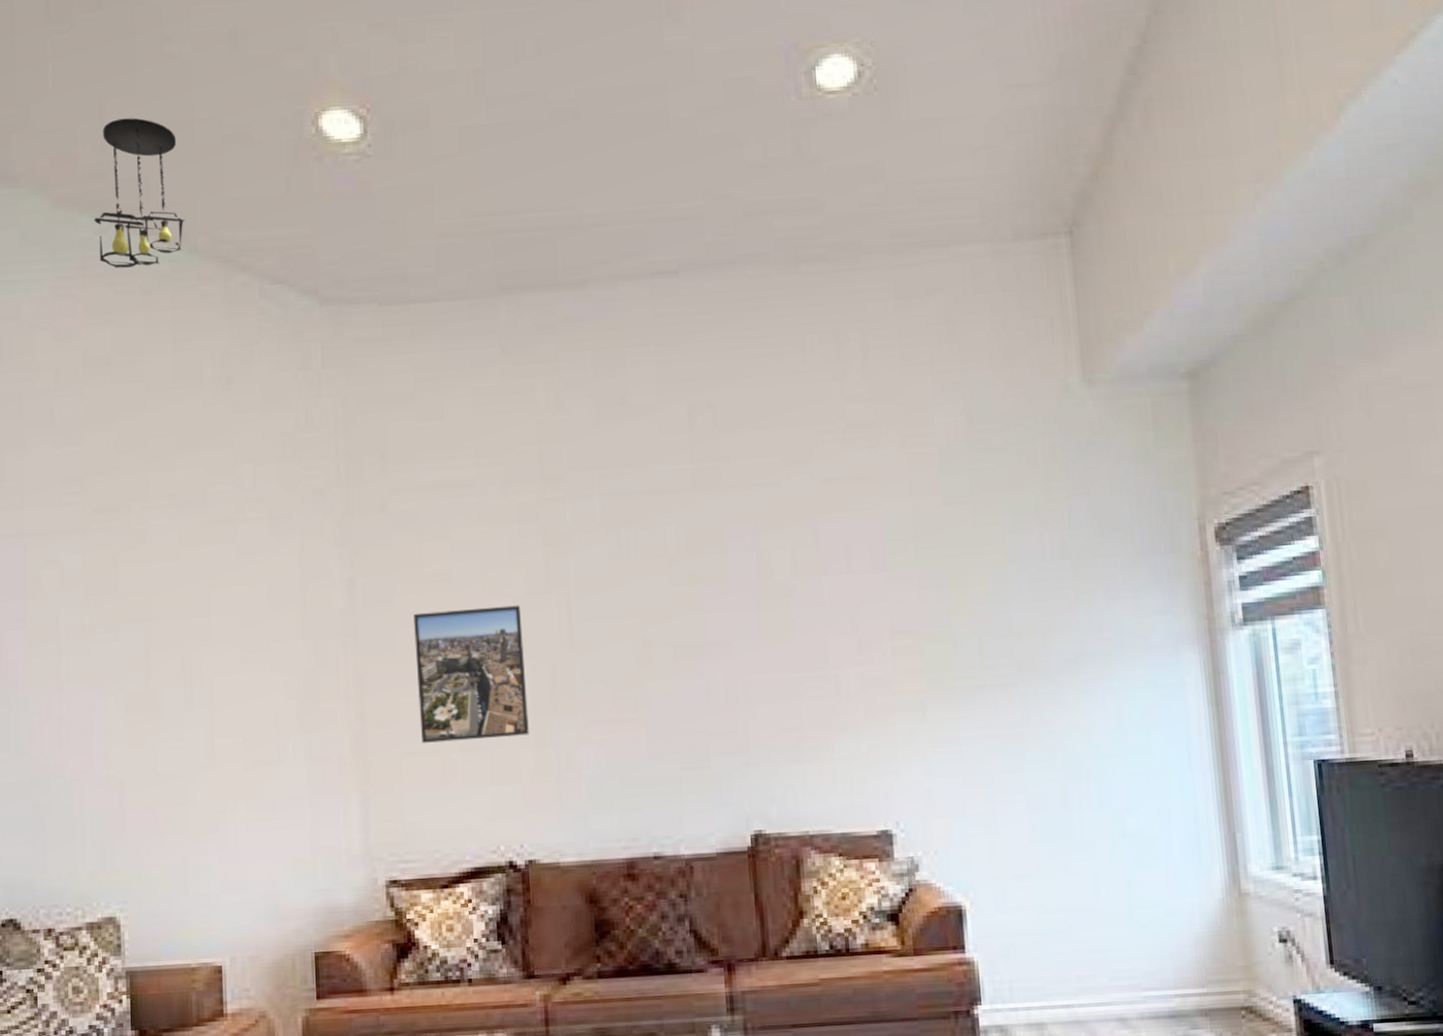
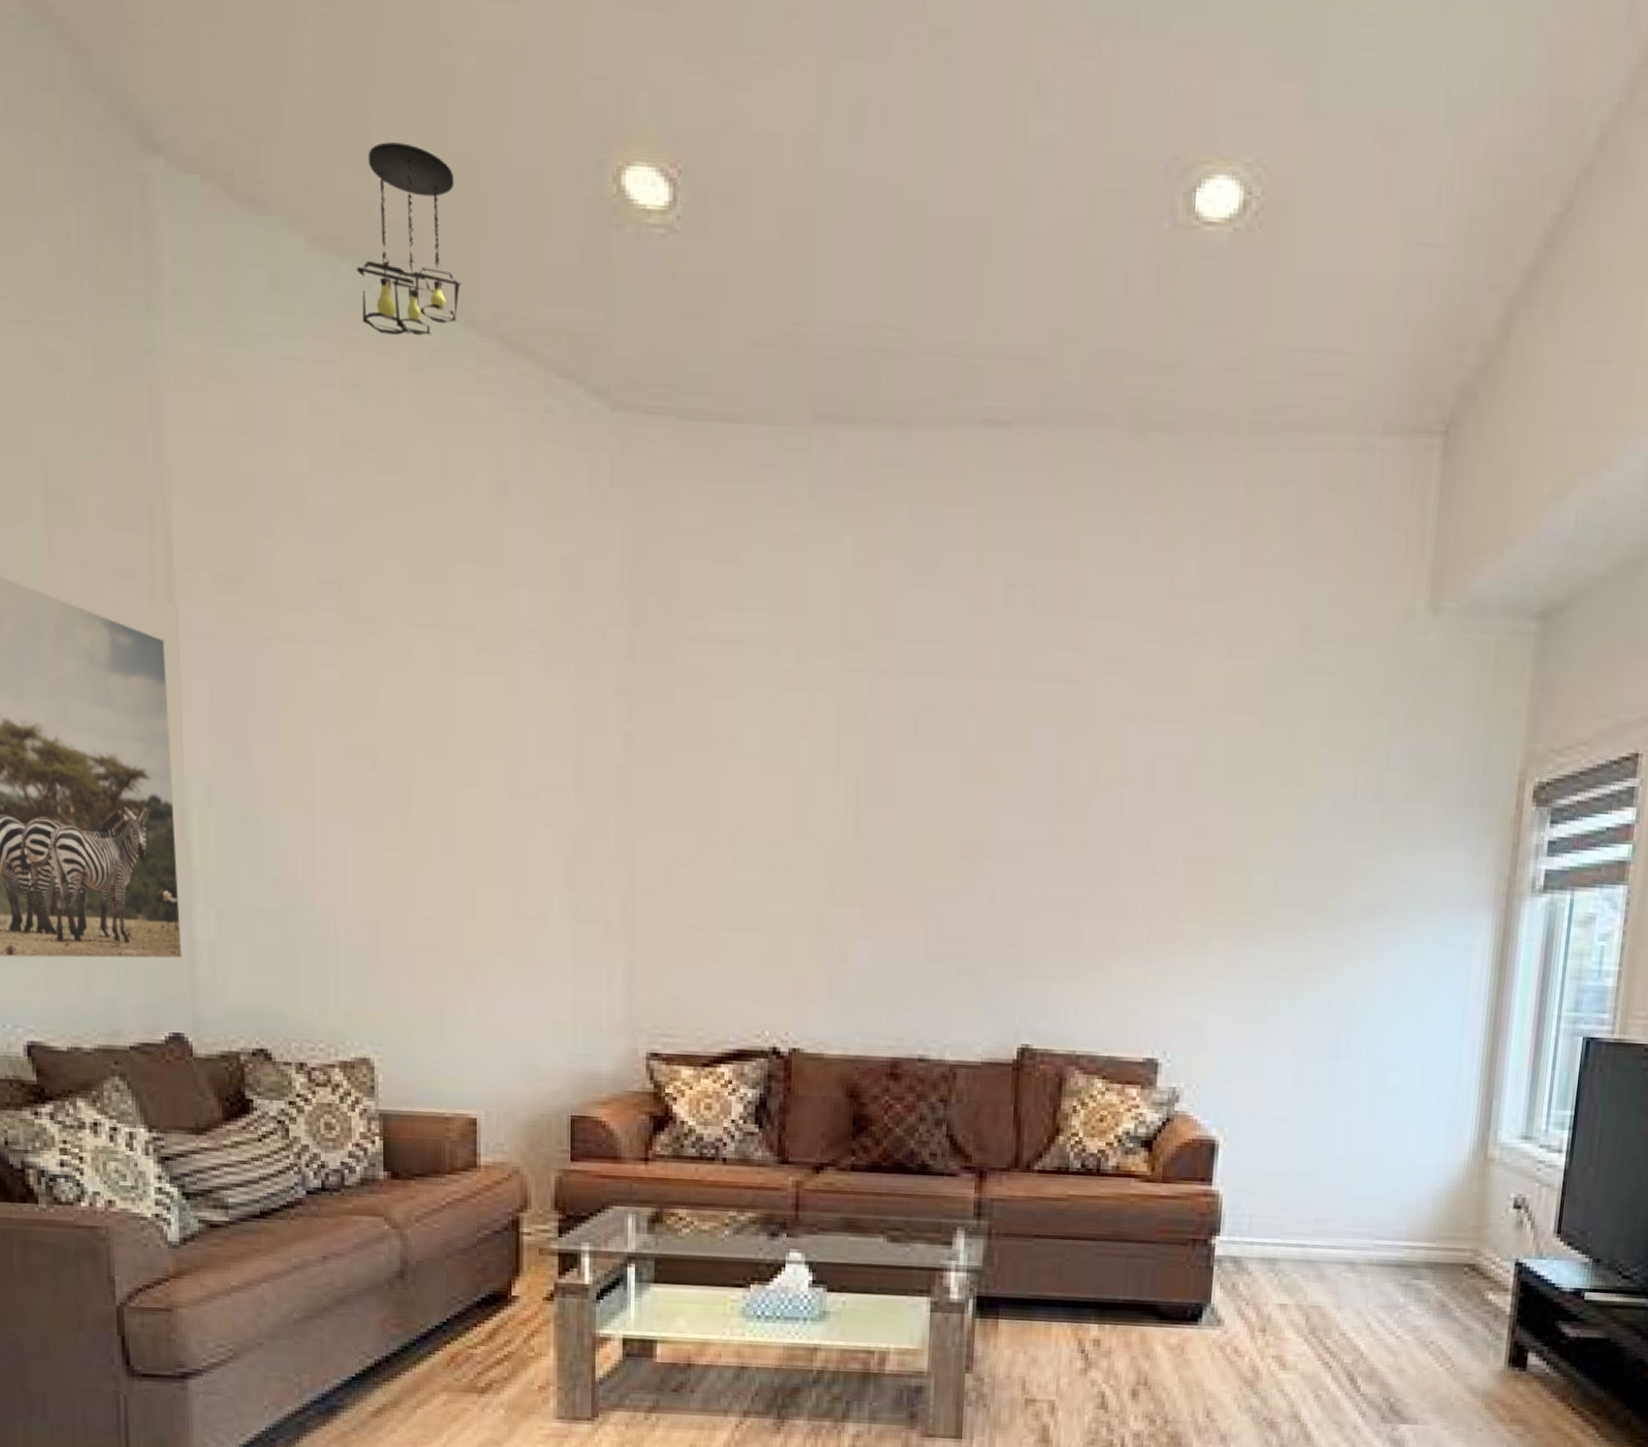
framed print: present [414,605,529,743] -> none [692,778,807,921]

